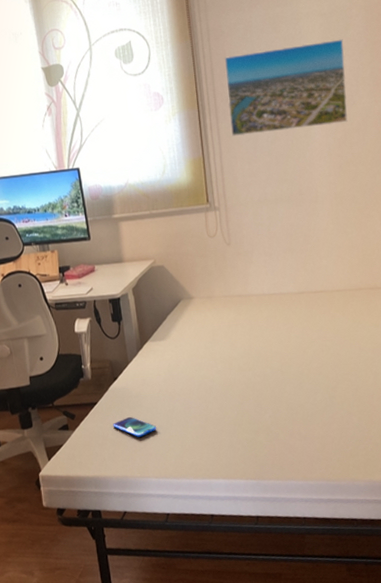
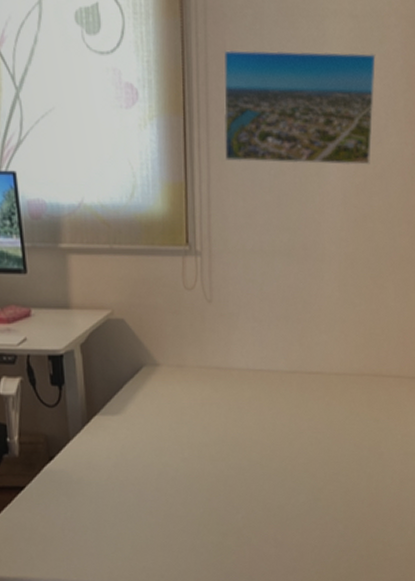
smartphone: present [113,417,157,437] -> none [45,507,102,533]

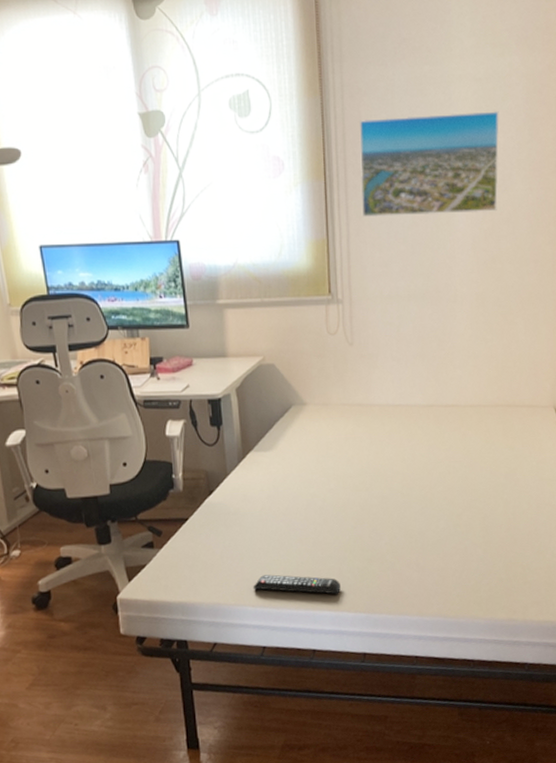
remote control: none [97,549,193,570] -> present [253,574,341,594]

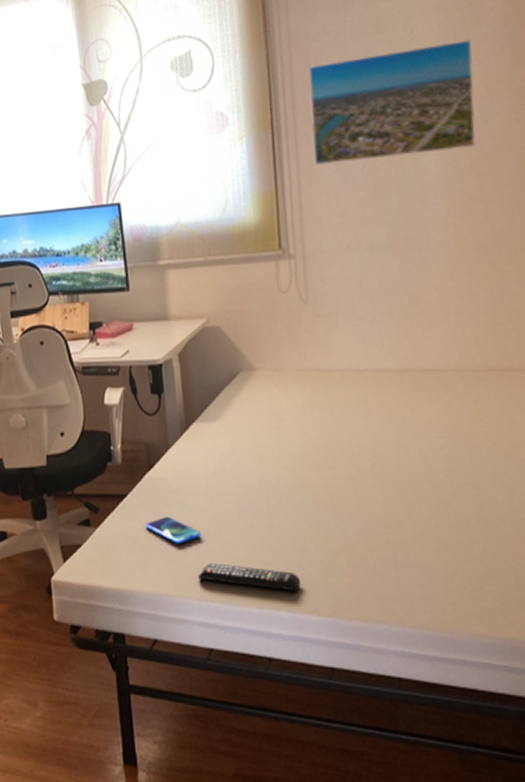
smartphone: none [206,537,257,560] -> present [145,517,202,544]

